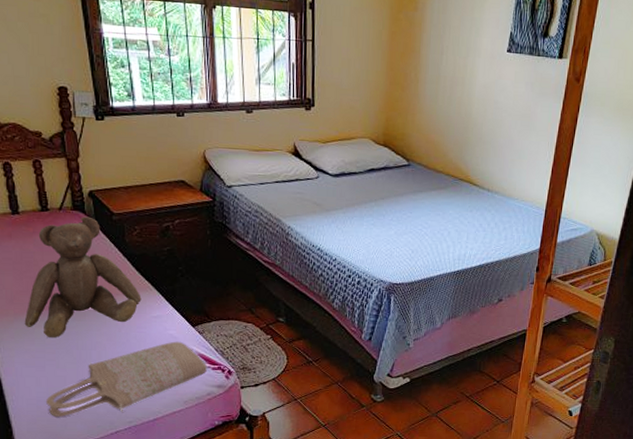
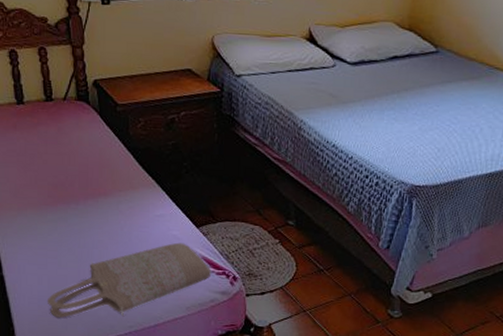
teddy bear: present [24,216,142,338] -> none [27,107,145,234]

